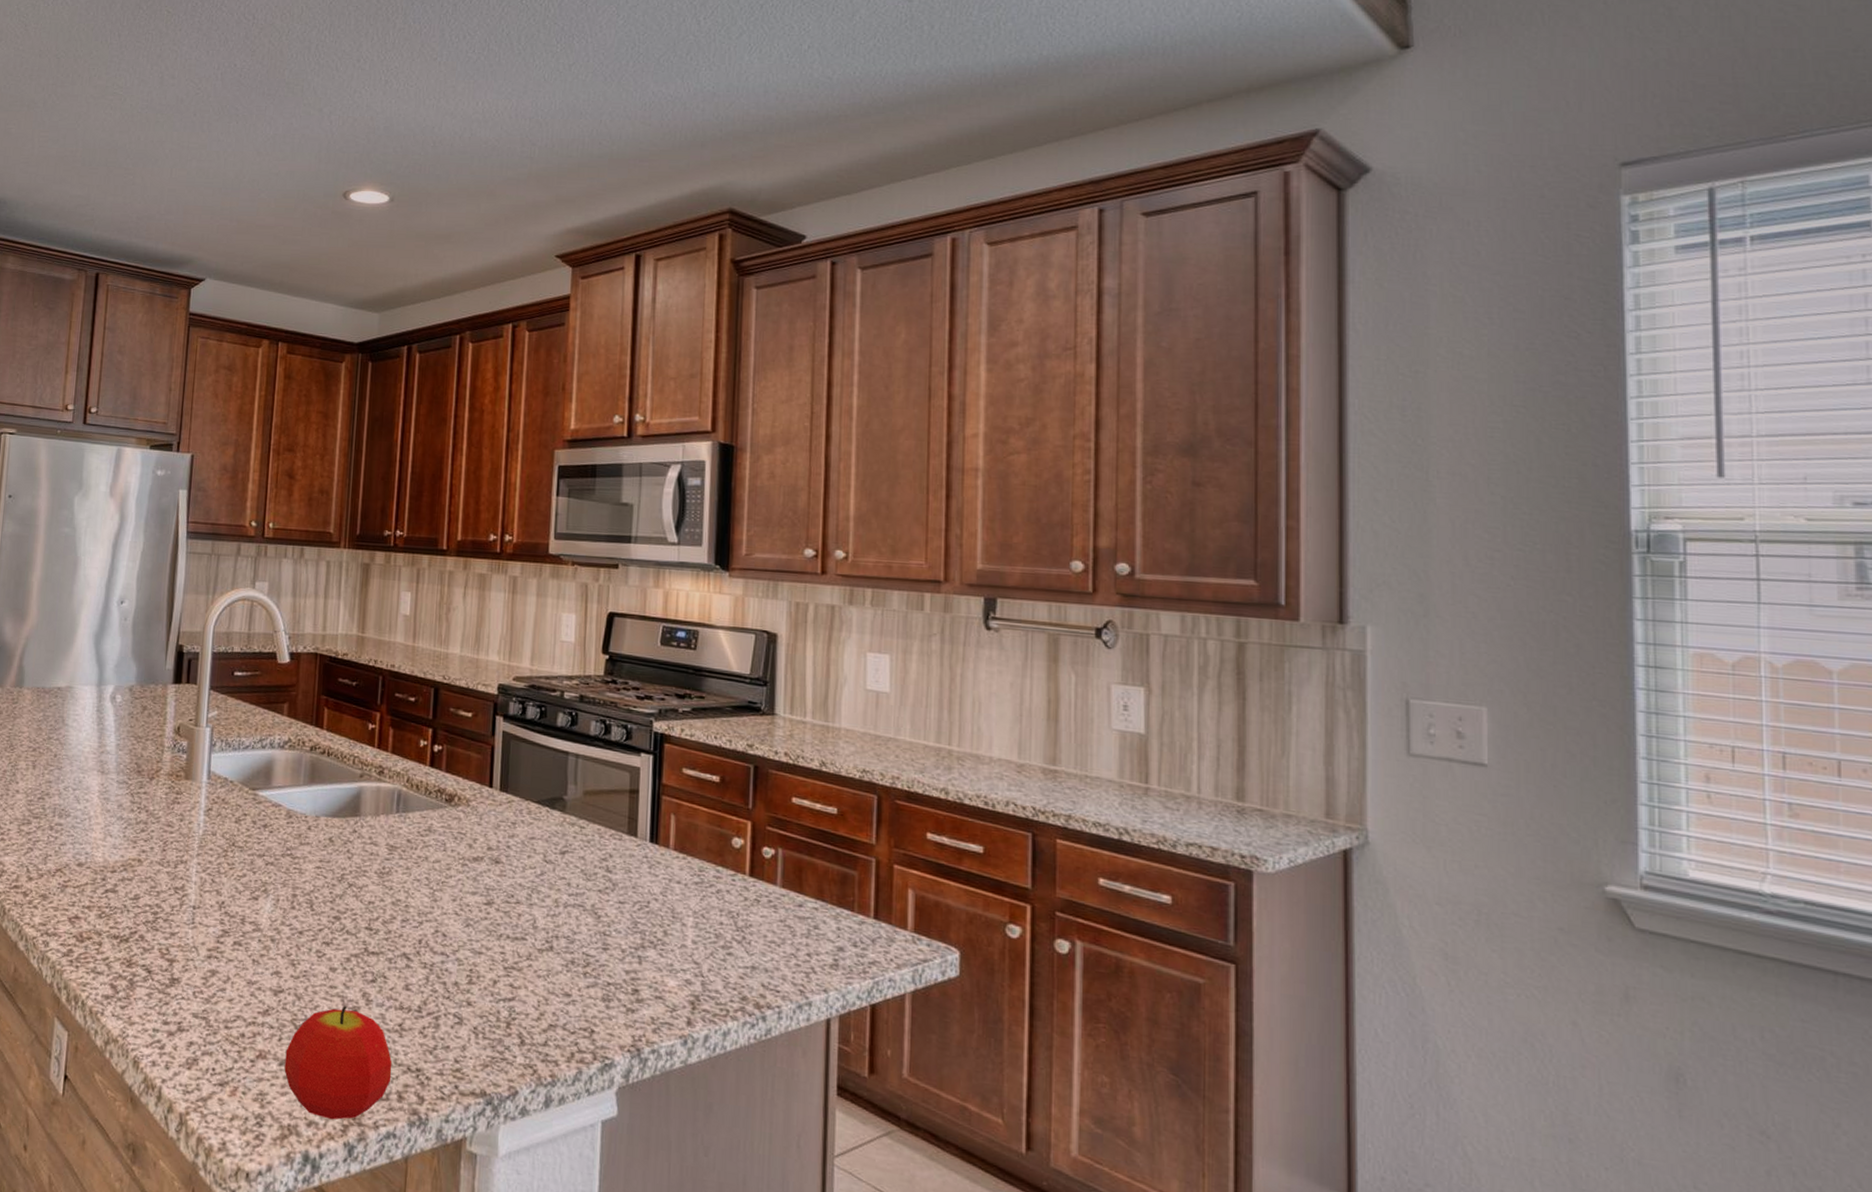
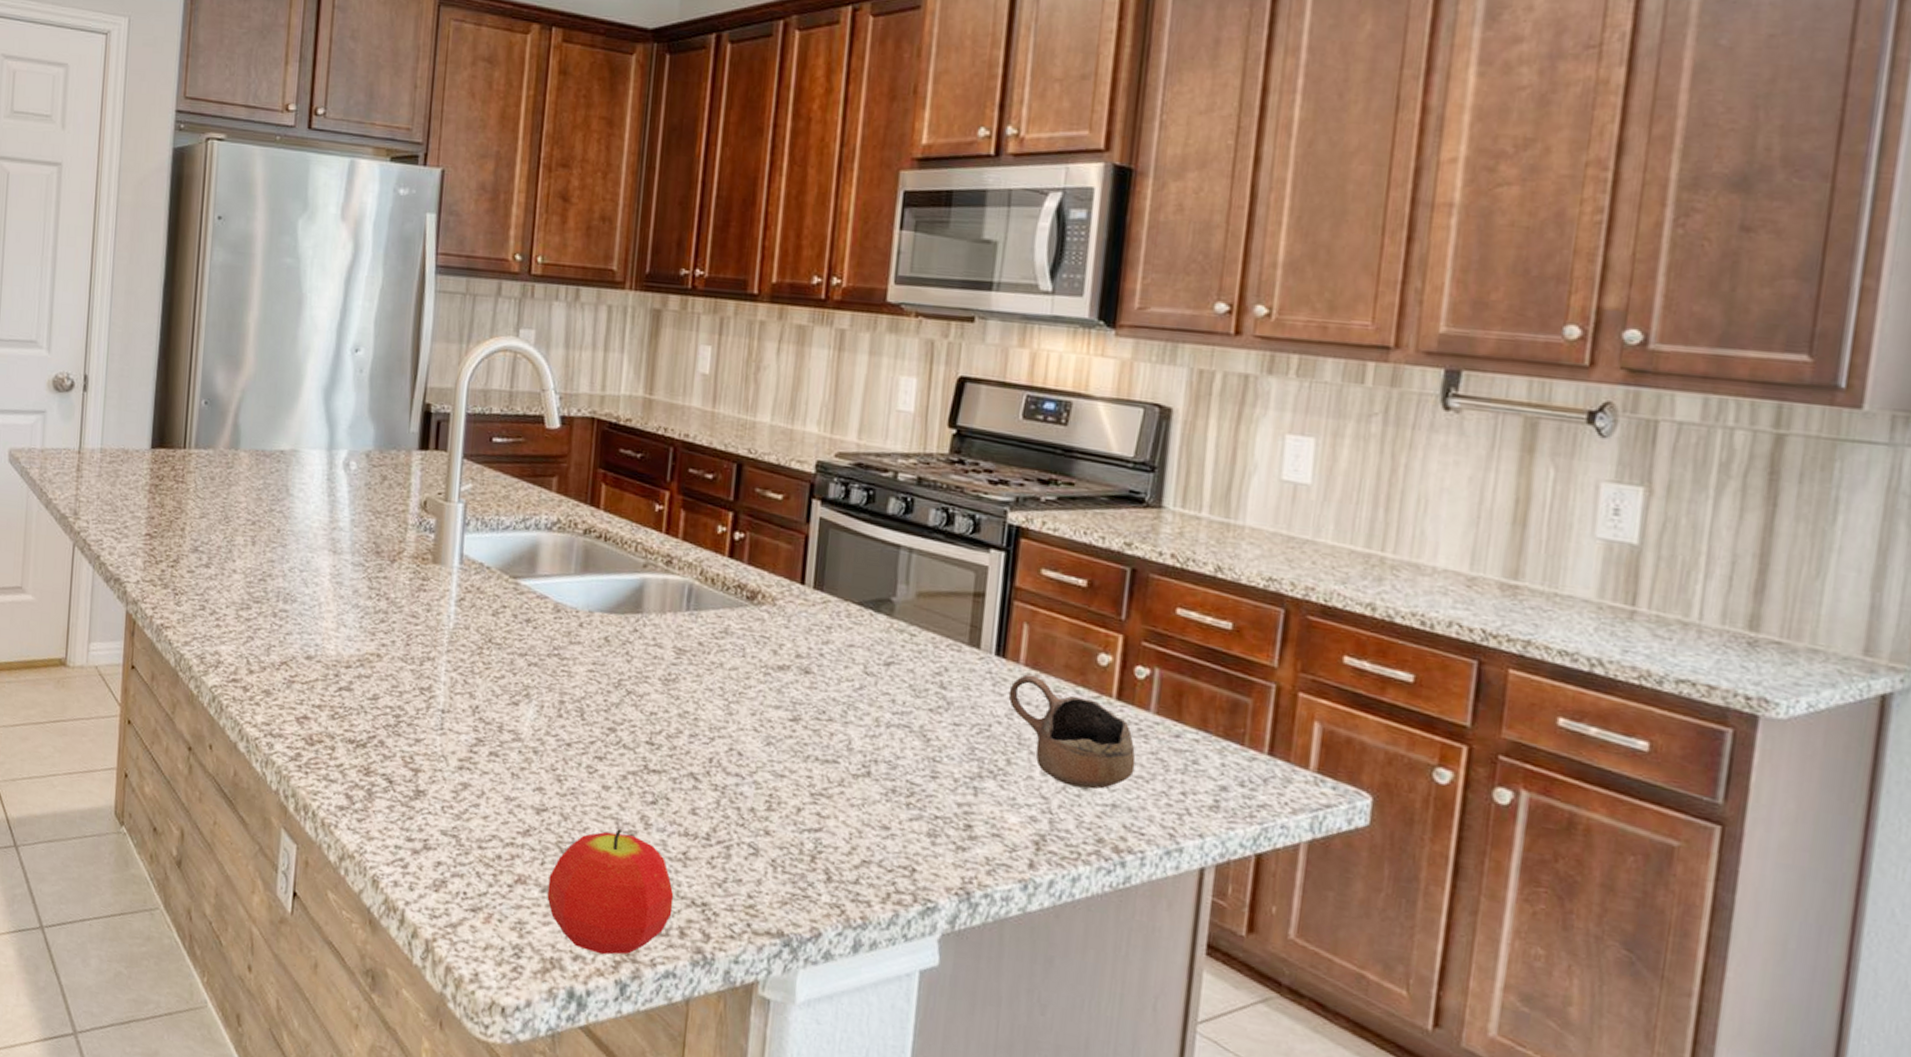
cup: none [662,857,768,954] -> present [1008,674,1136,790]

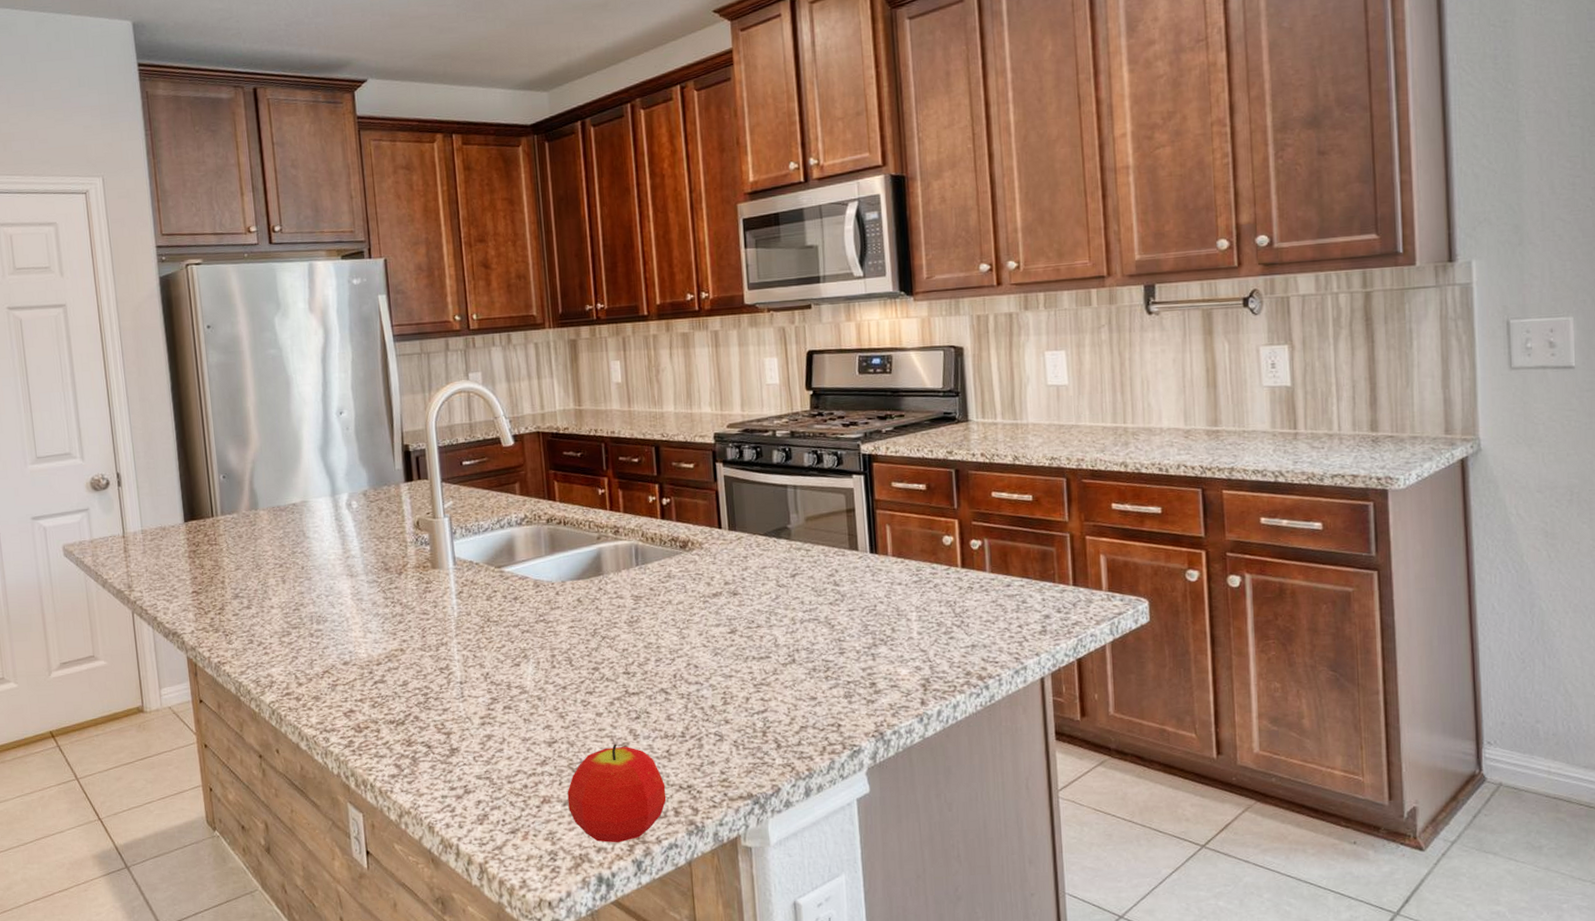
cup: present [1008,674,1136,790] -> none [884,562,983,638]

